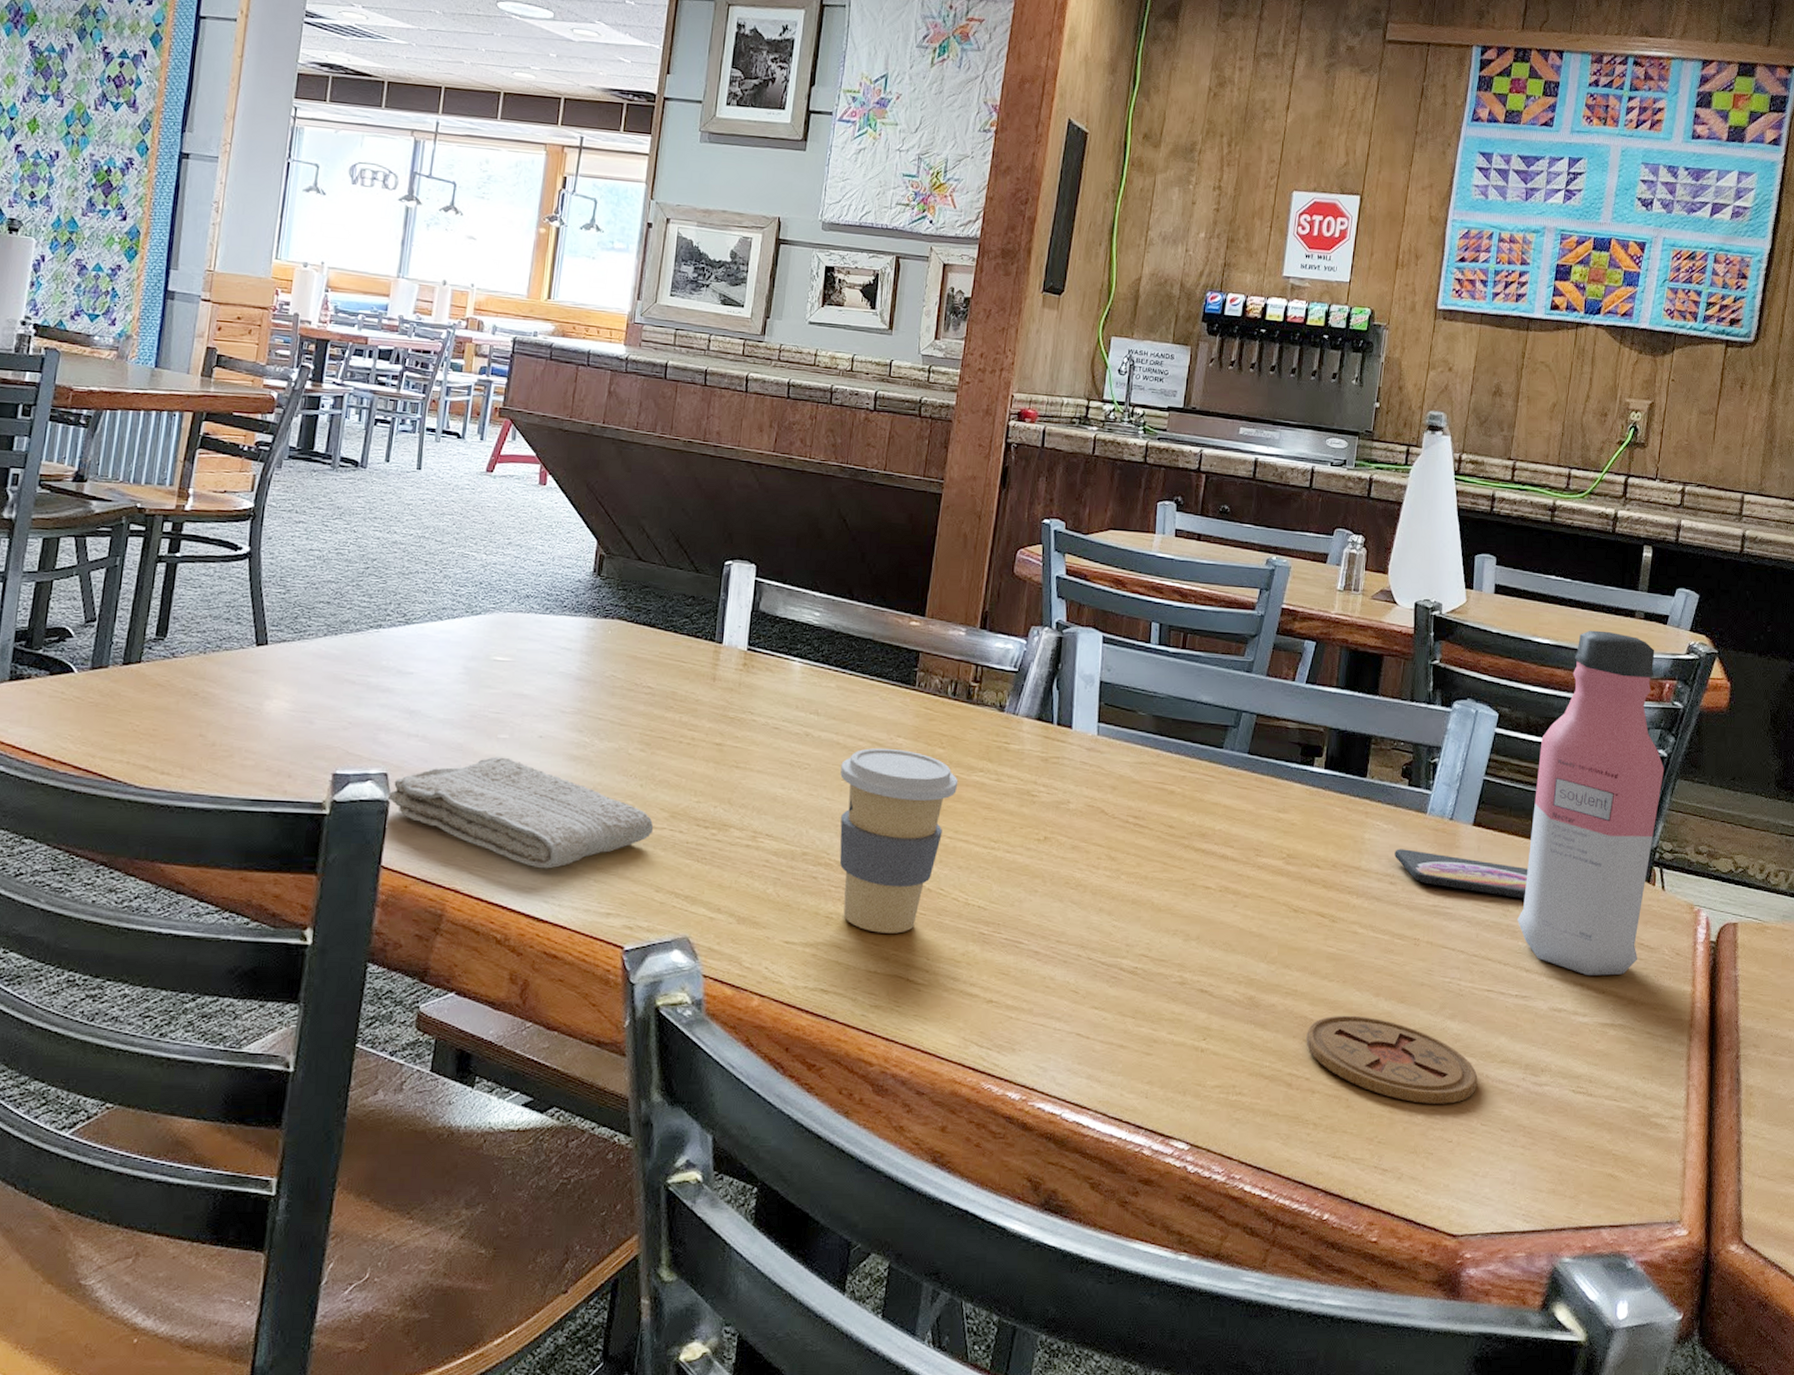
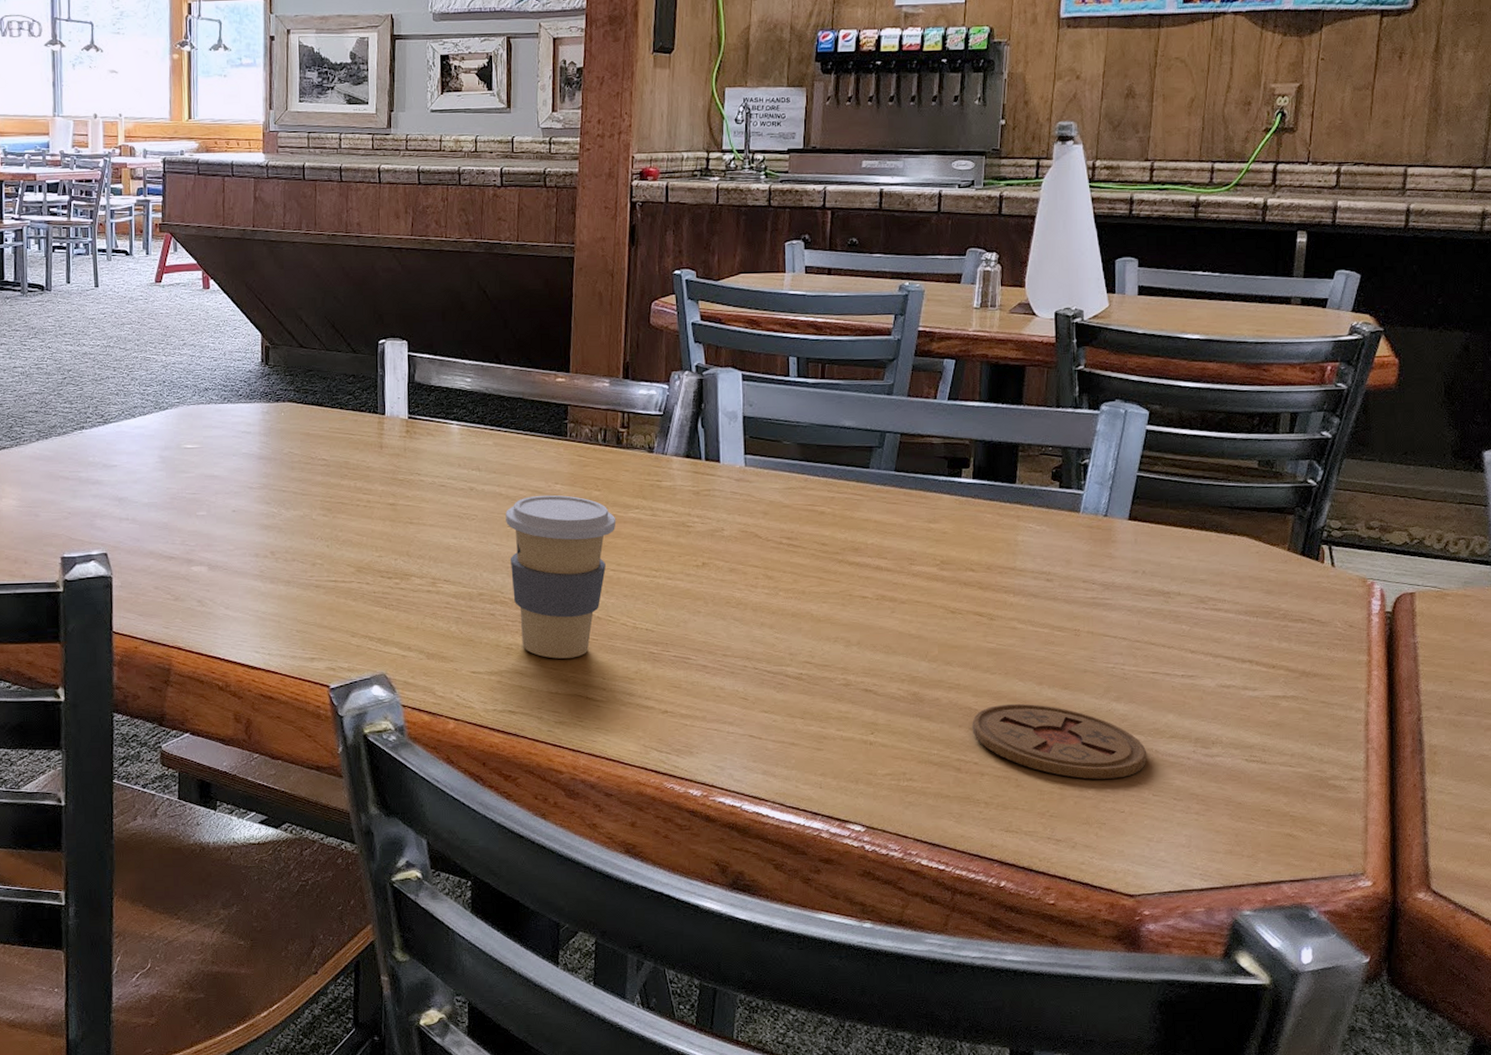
washcloth: present [388,757,654,869] -> none [111,531,343,624]
smartphone: present [1394,849,1528,899] -> none [1049,547,1189,585]
water bottle: present [1517,630,1665,976] -> none [1179,320,1330,652]

